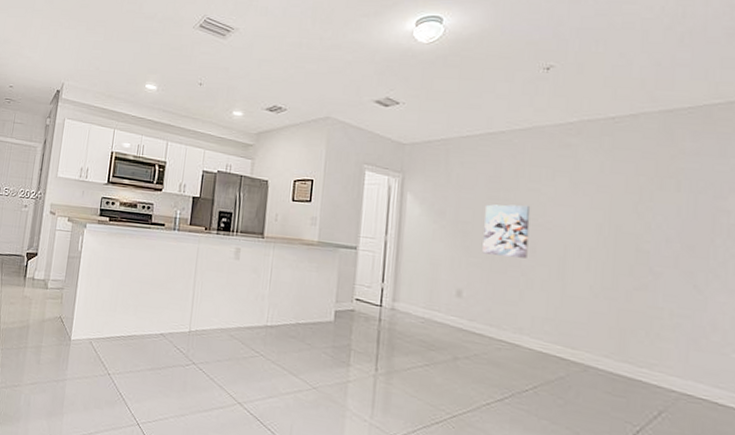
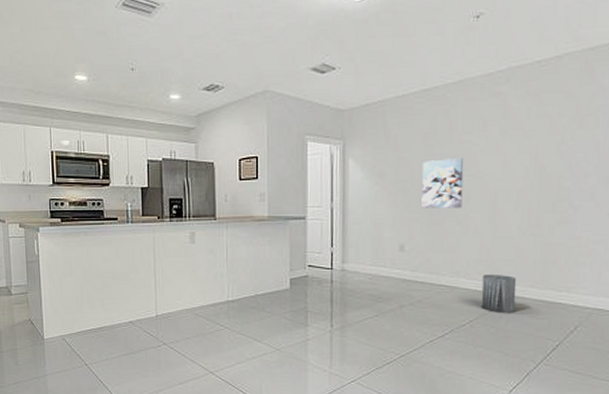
trash can: none [546,335,589,385] -> present [481,273,517,313]

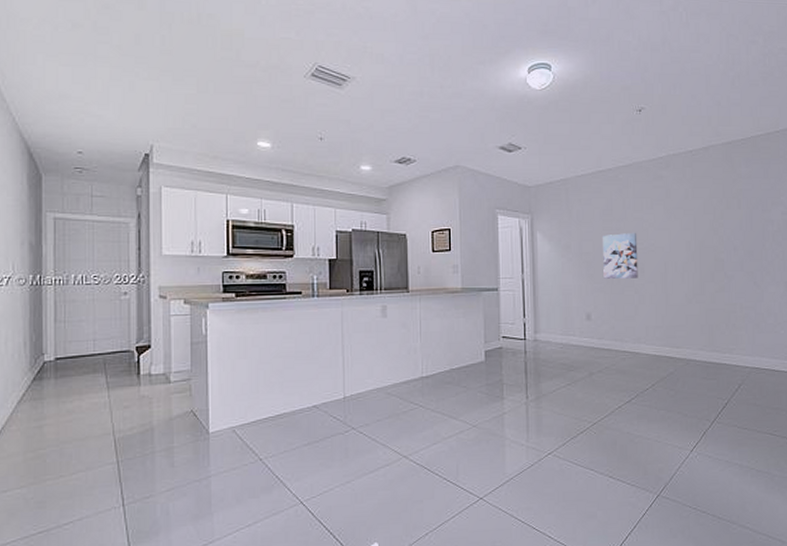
trash can: present [481,273,517,313] -> none [660,339,689,376]

